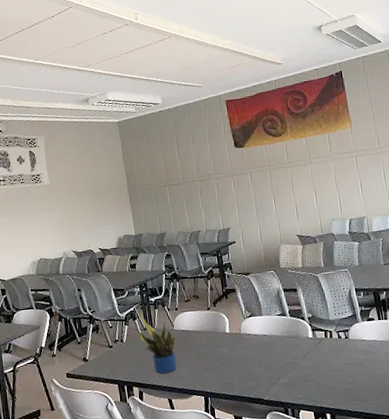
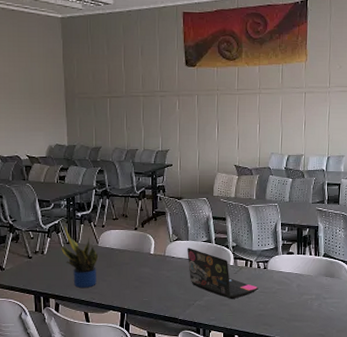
laptop: none [262,323,344,374] -> present [187,248,259,299]

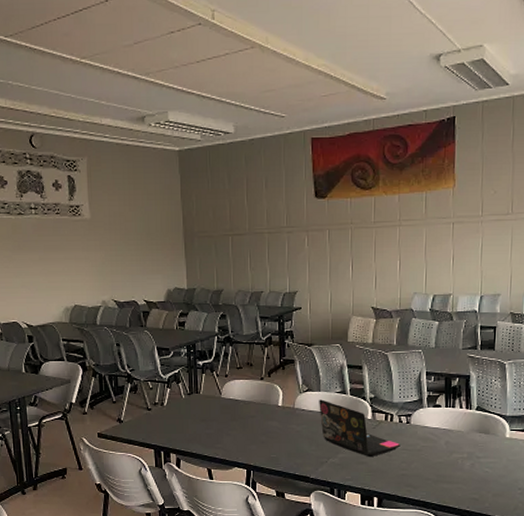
potted plant: present [61,224,99,288] -> none [182,374,222,442]

